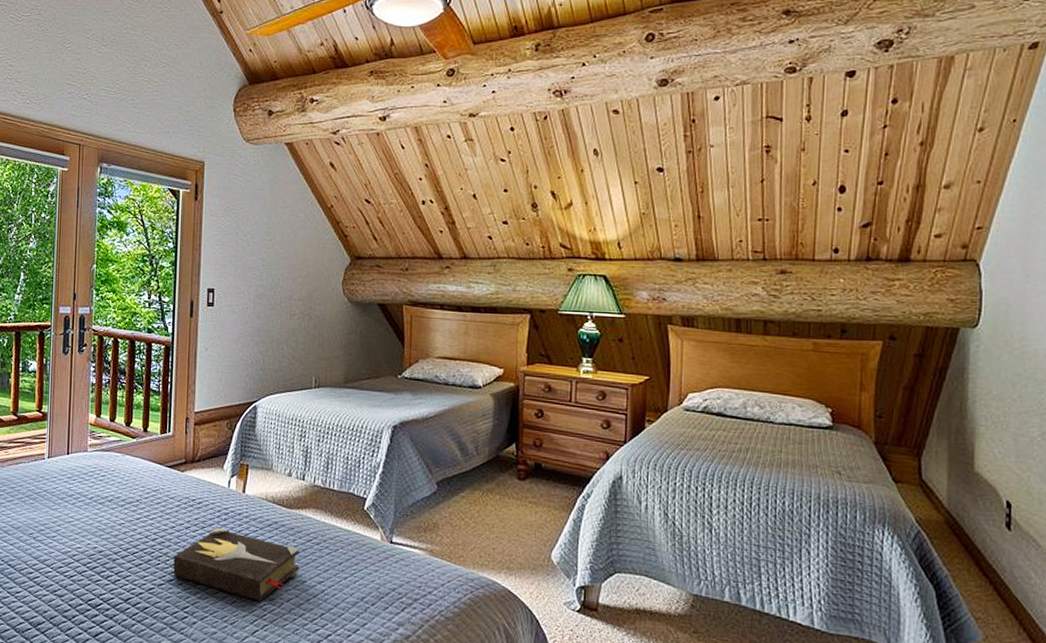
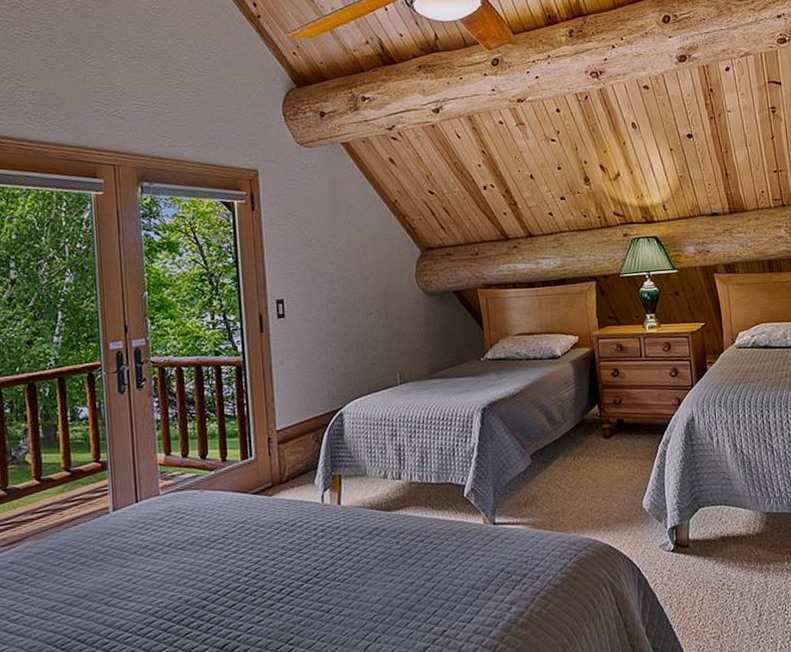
hardback book: present [173,527,300,602] -> none [270,546,407,615]

